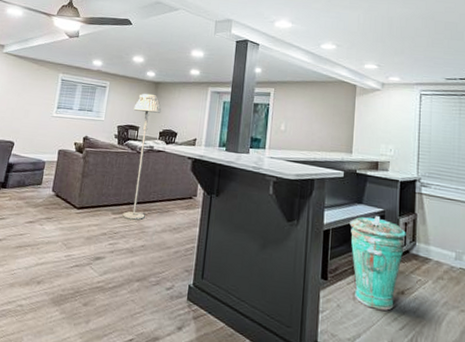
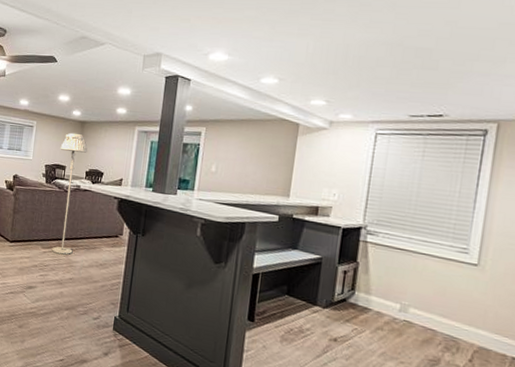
trash can: present [350,216,406,311] -> none [281,262,345,356]

